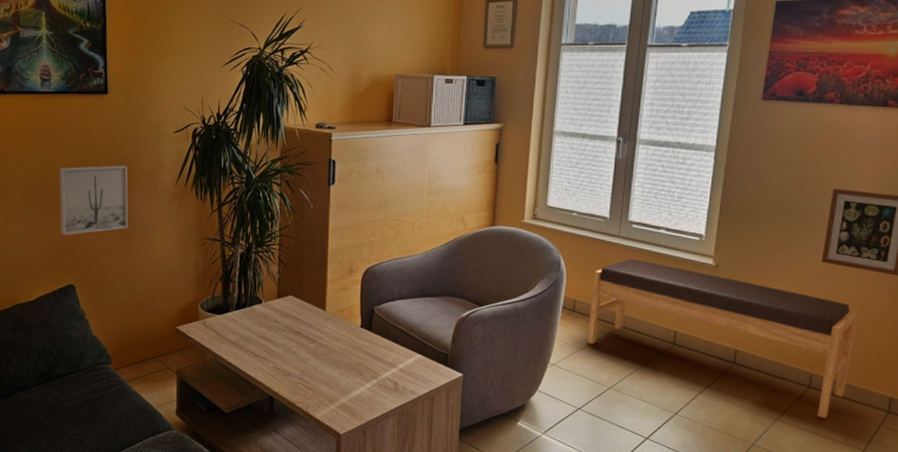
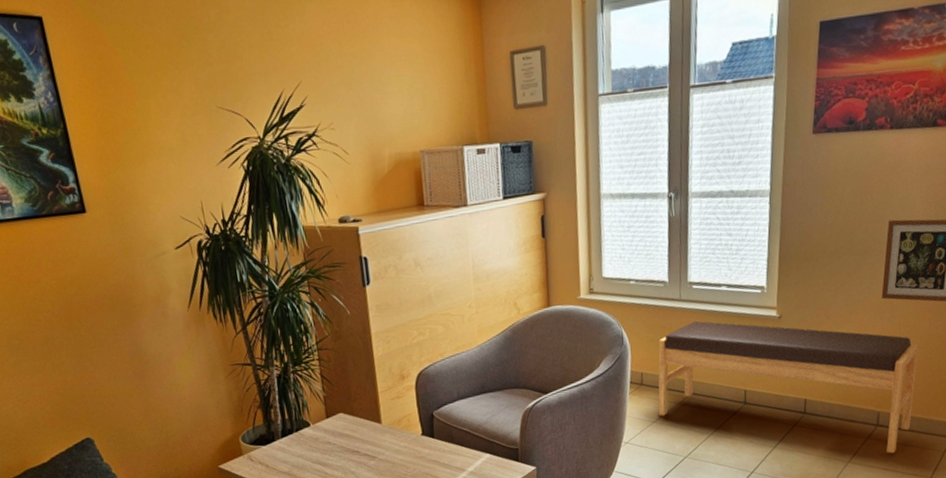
wall art: present [59,165,129,235] -> none [46,294,142,384]

